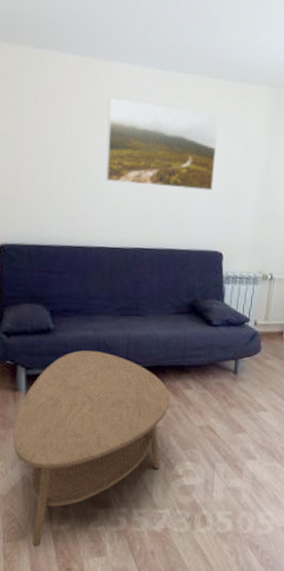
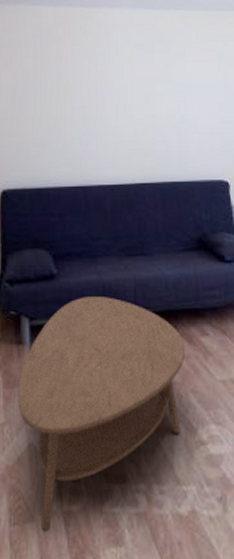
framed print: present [105,97,220,191] -> none [102,40,212,120]

